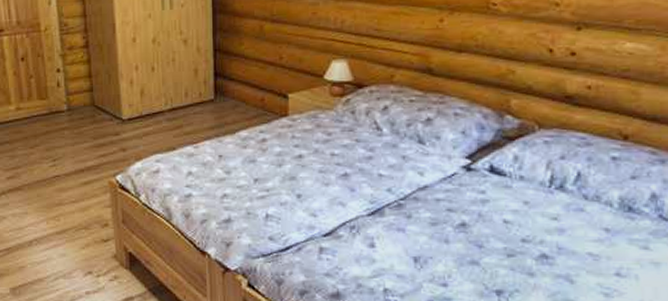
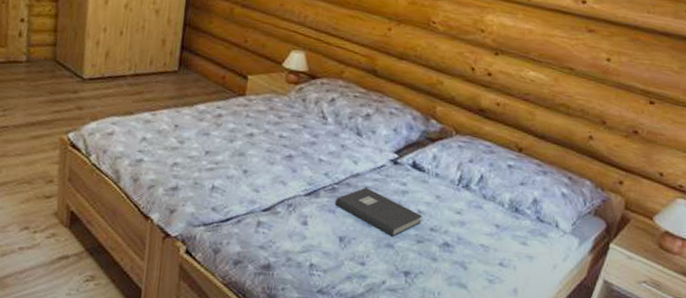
book: none [404,201,509,252] -> present [335,188,422,237]

